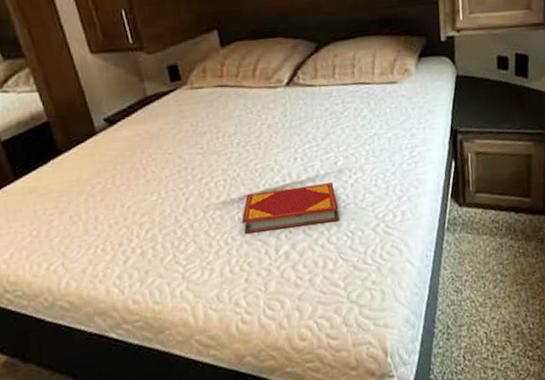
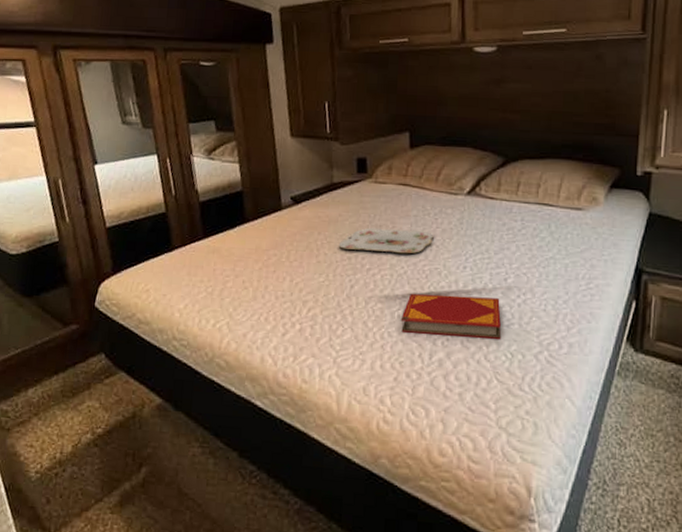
serving tray: none [164,129,260,163] -> present [338,227,434,254]

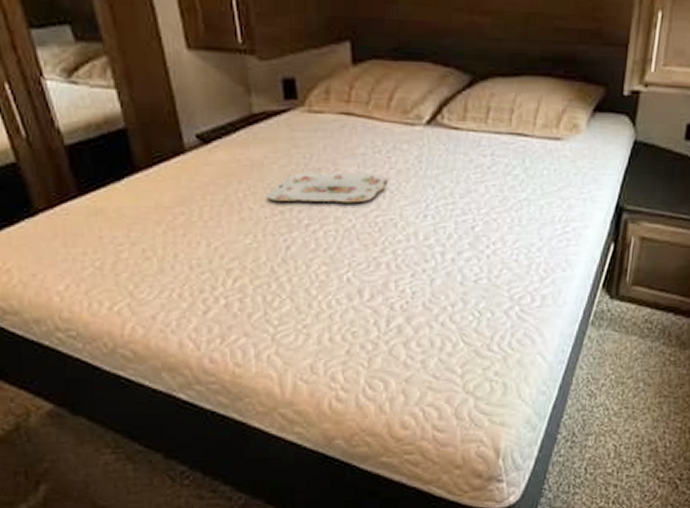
hardback book: present [400,293,502,339] -> none [350,250,468,298]

